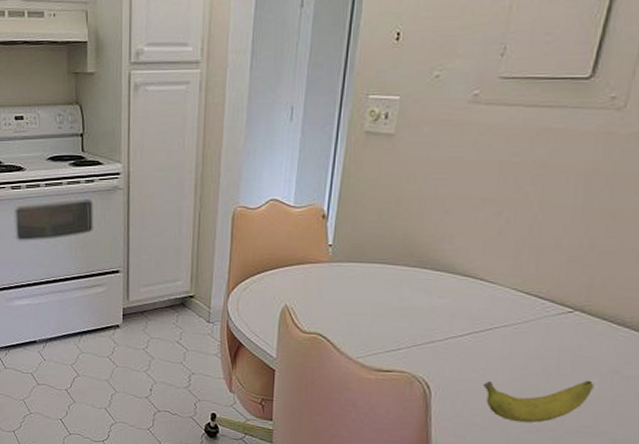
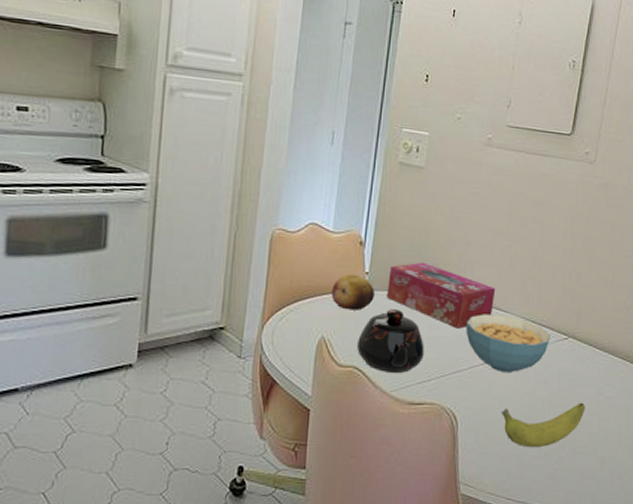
fruit: none [294,247,340,281] -> present [331,274,376,311]
teapot: none [321,280,394,341] -> present [357,309,424,373]
tissue box: none [352,233,480,300] -> present [387,262,496,329]
cereal bowl: none [442,285,550,346] -> present [466,314,550,374]

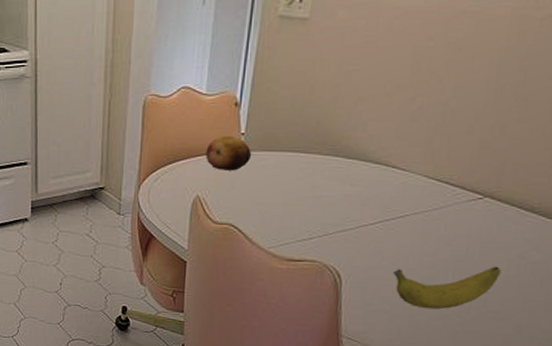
teapot: present [357,309,424,373] -> none [233,169,306,231]
tissue box: present [387,262,496,329] -> none [265,120,393,188]
cereal bowl: present [466,314,550,374] -> none [354,172,460,234]

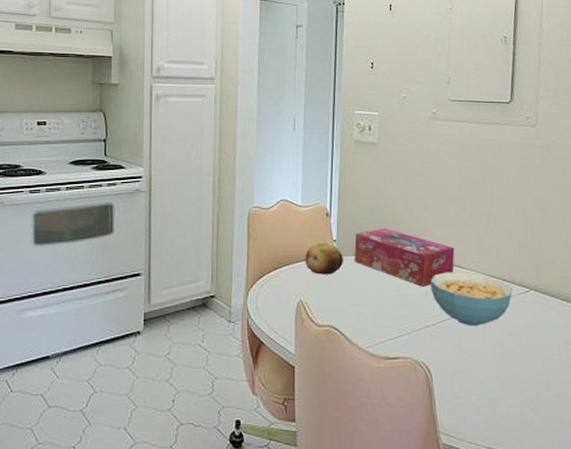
tissue box: none [265,120,393,188] -> present [354,228,455,287]
cereal bowl: none [354,172,460,234] -> present [430,272,513,327]
banana: present [392,266,502,310] -> none [472,352,556,398]

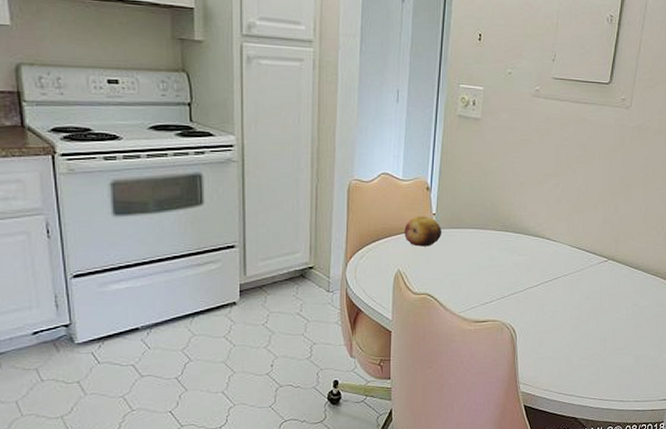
tissue box: present [354,228,455,287] -> none [452,202,546,257]
cereal bowl: present [430,272,513,327] -> none [521,244,593,292]

